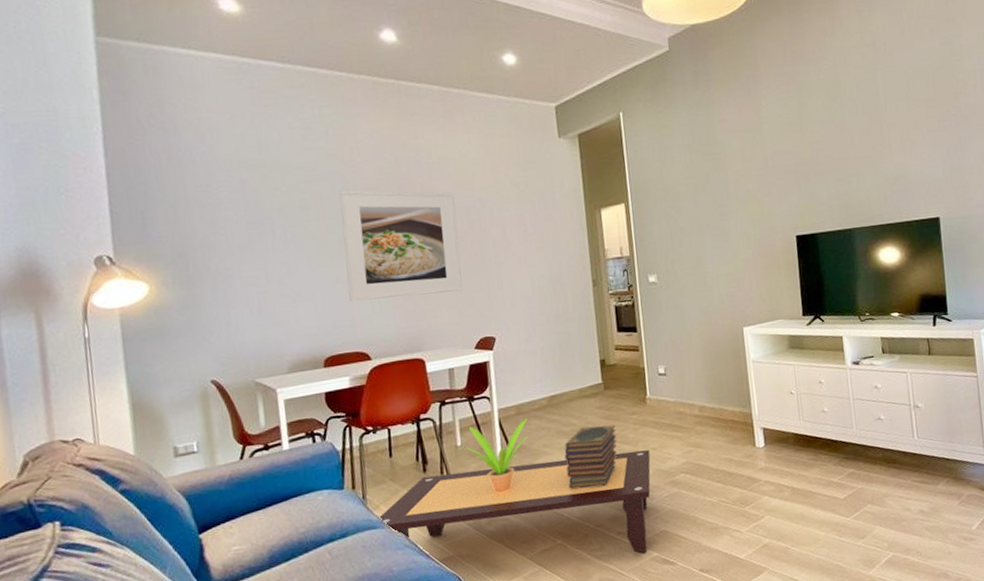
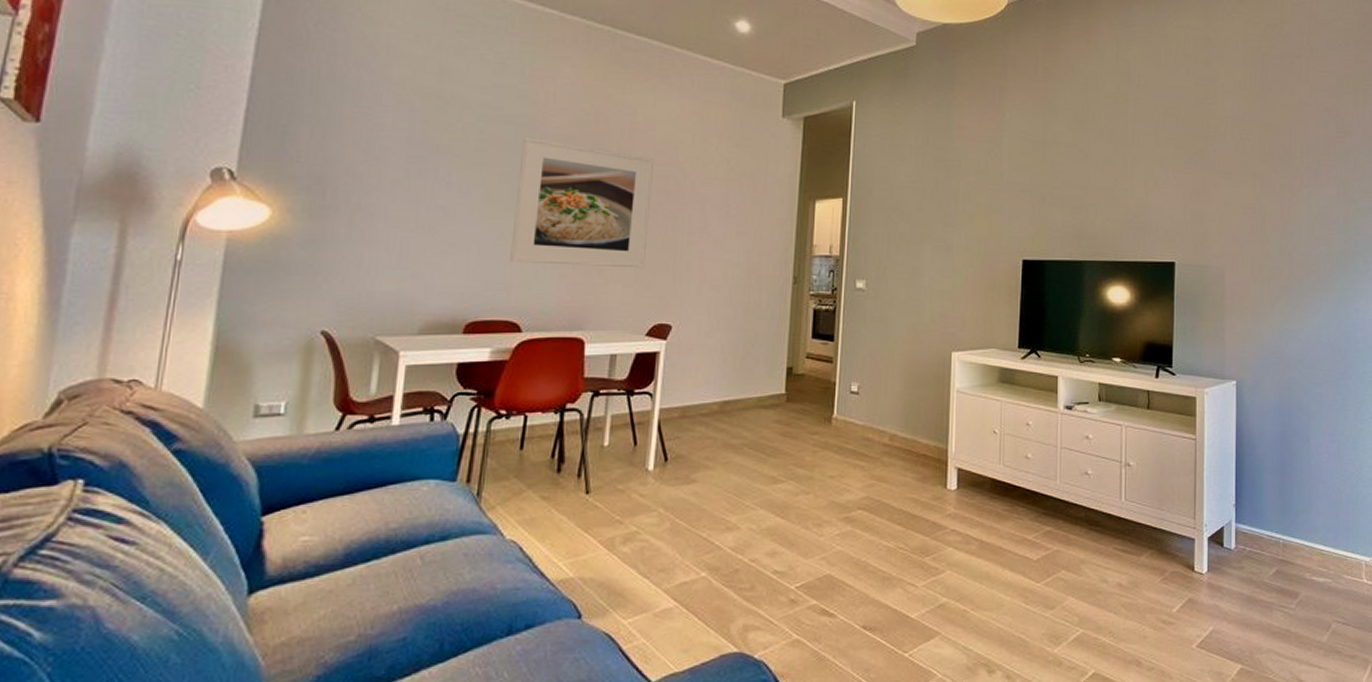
coffee table: present [378,449,651,554] -> none [490,476,826,600]
potted plant: present [467,418,529,493] -> none [615,423,692,507]
book stack: present [564,424,617,490] -> none [726,442,792,515]

